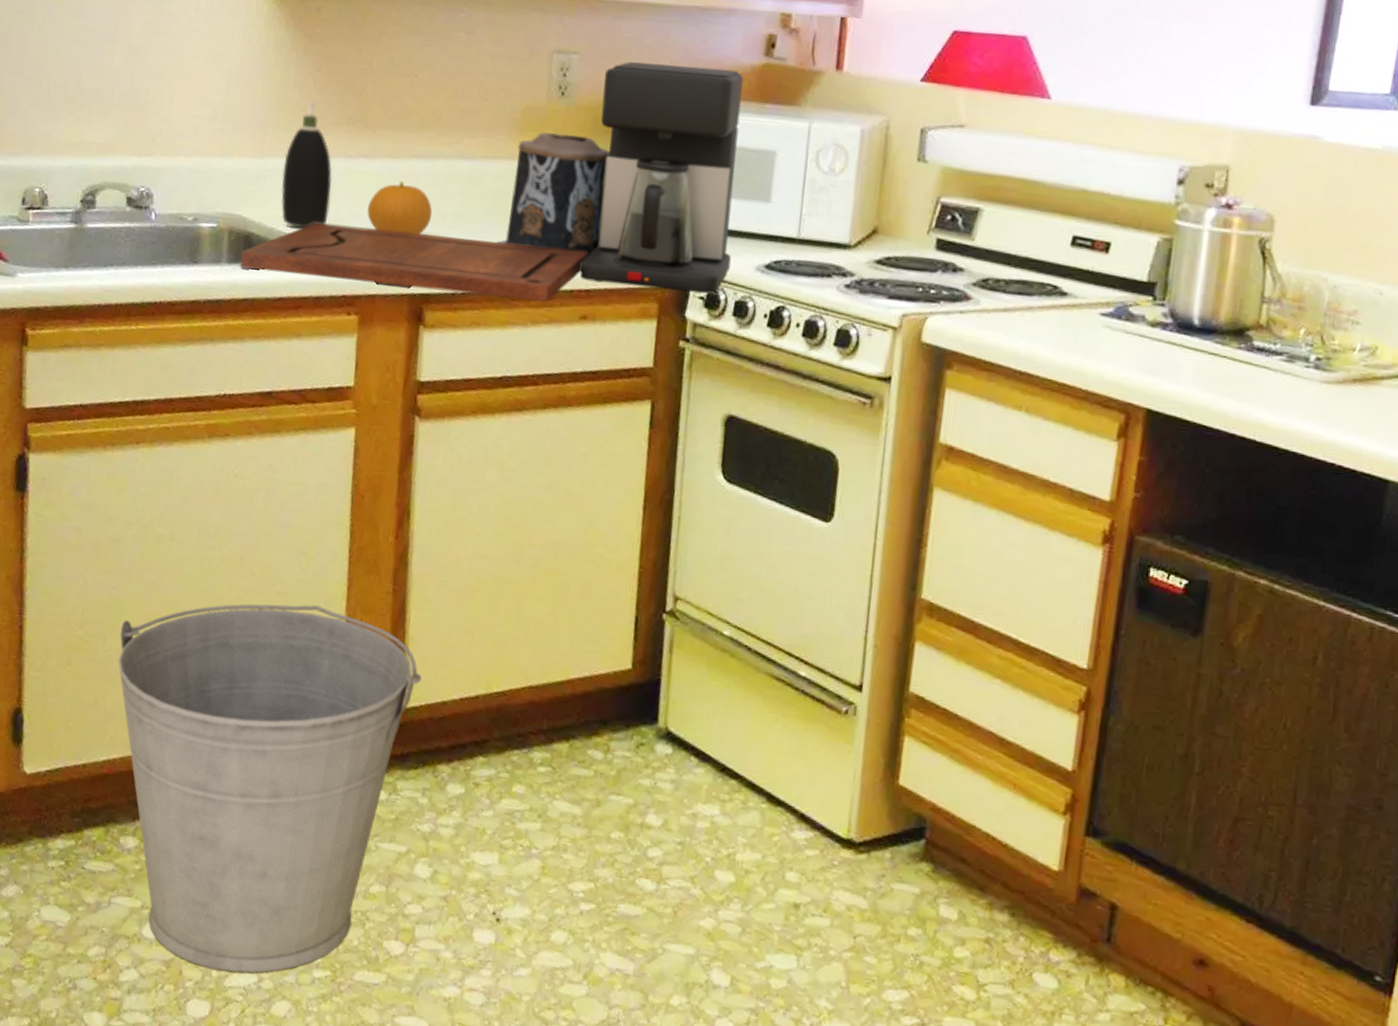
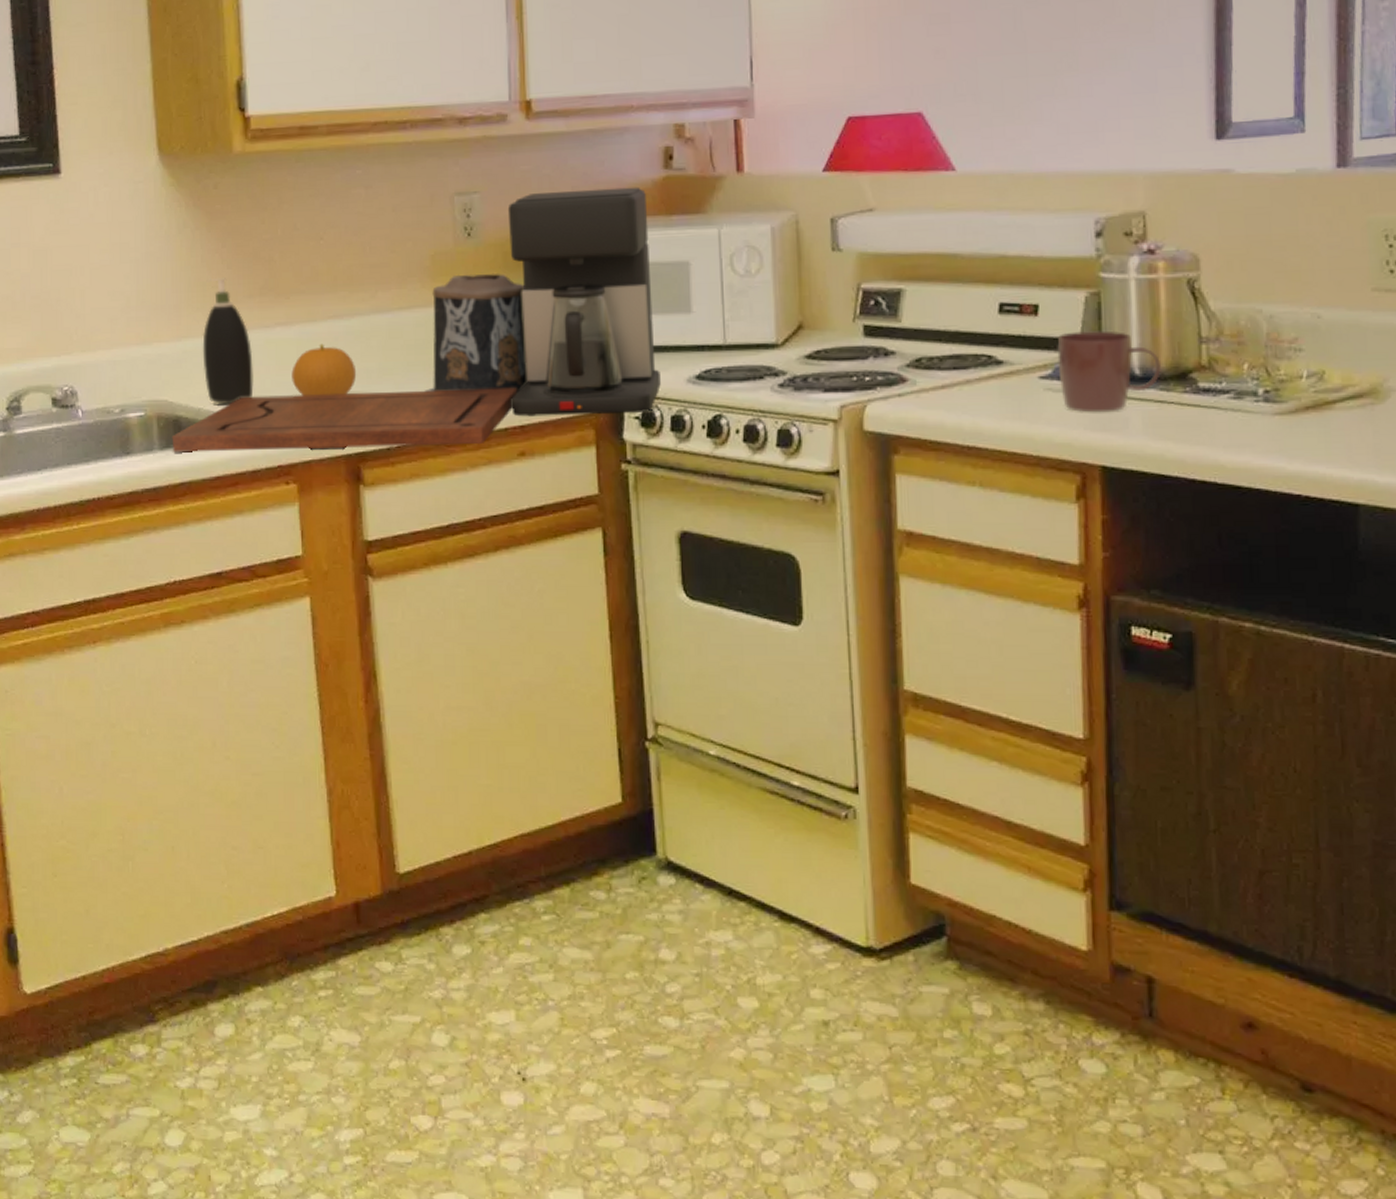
bucket: present [118,604,422,973] -> none [102,782,411,1171]
mug: none [1119,274,1220,358] -> present [1056,330,1161,413]

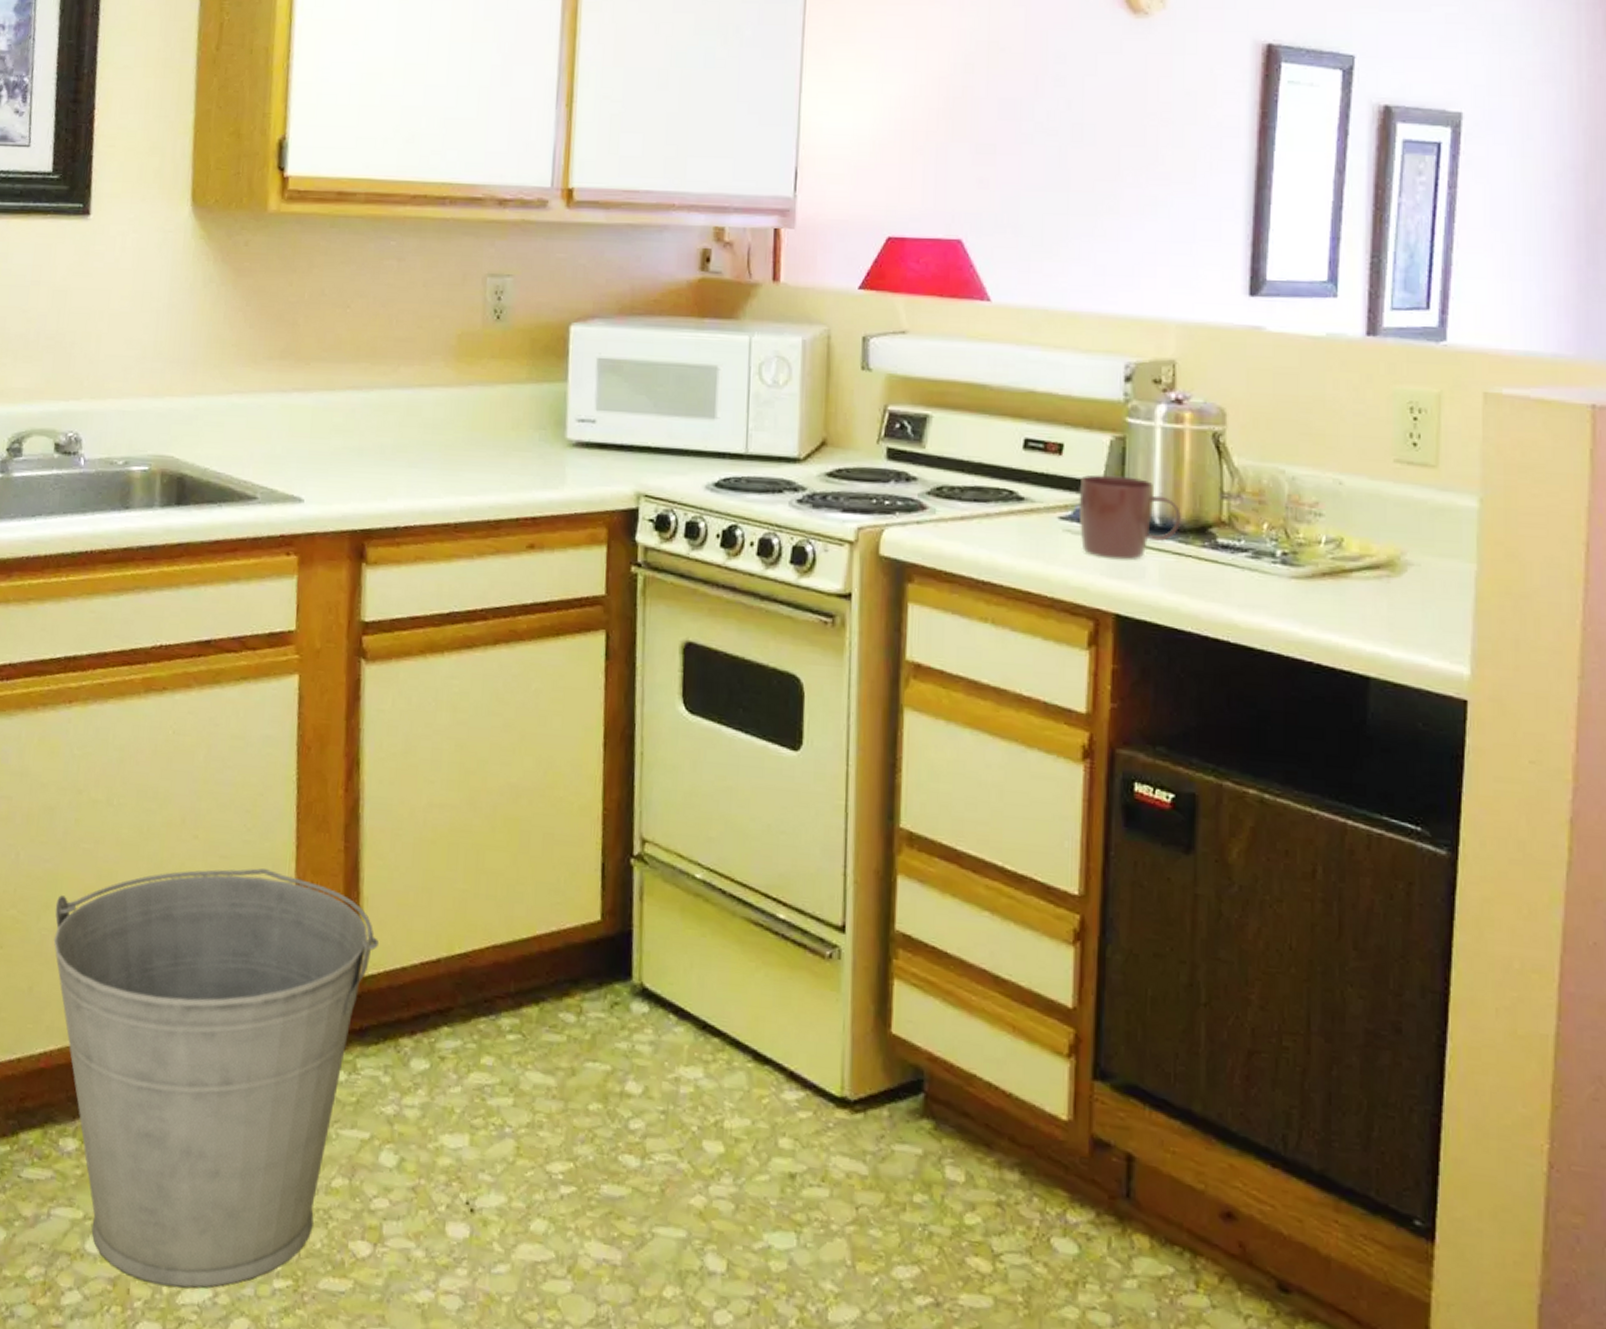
bucket: none [102,782,411,1171] -> present [53,868,379,1288]
cutting board: present [172,387,518,453] -> none [173,460,533,533]
soap dispenser: present [202,277,254,405] -> none [214,335,266,468]
fruit: present [291,343,357,396] -> none [303,413,371,469]
canister: present [425,273,528,393] -> none [438,356,550,483]
coffee maker: present [507,186,661,417] -> none [524,282,680,517]

